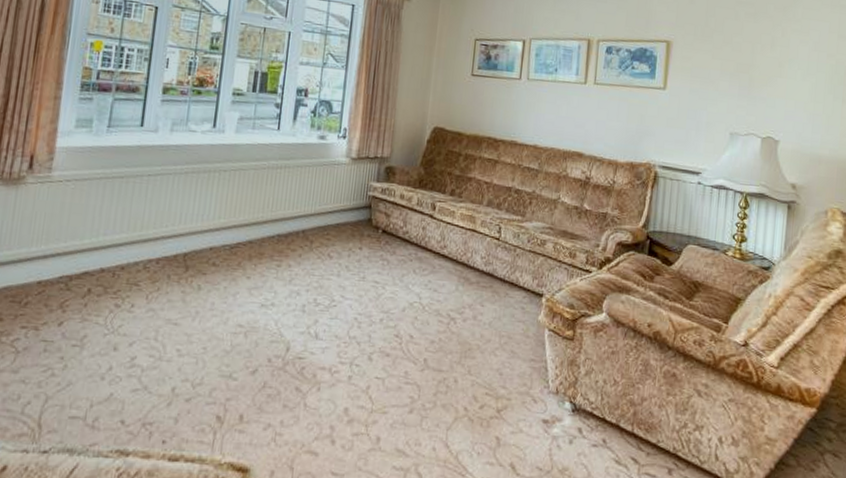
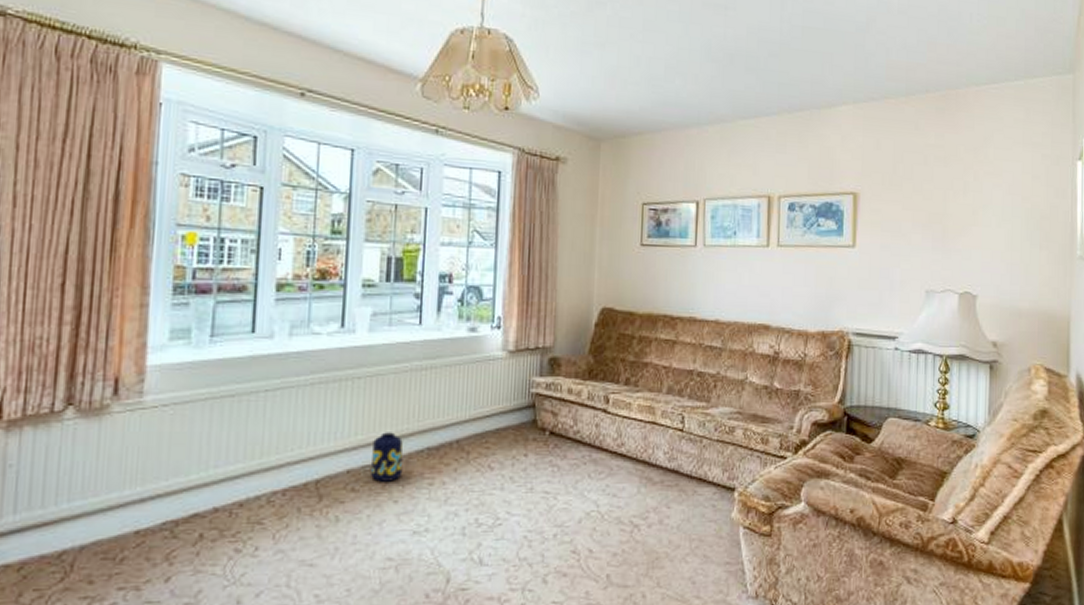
vase: none [229,218,258,261] -> present [371,432,404,482]

